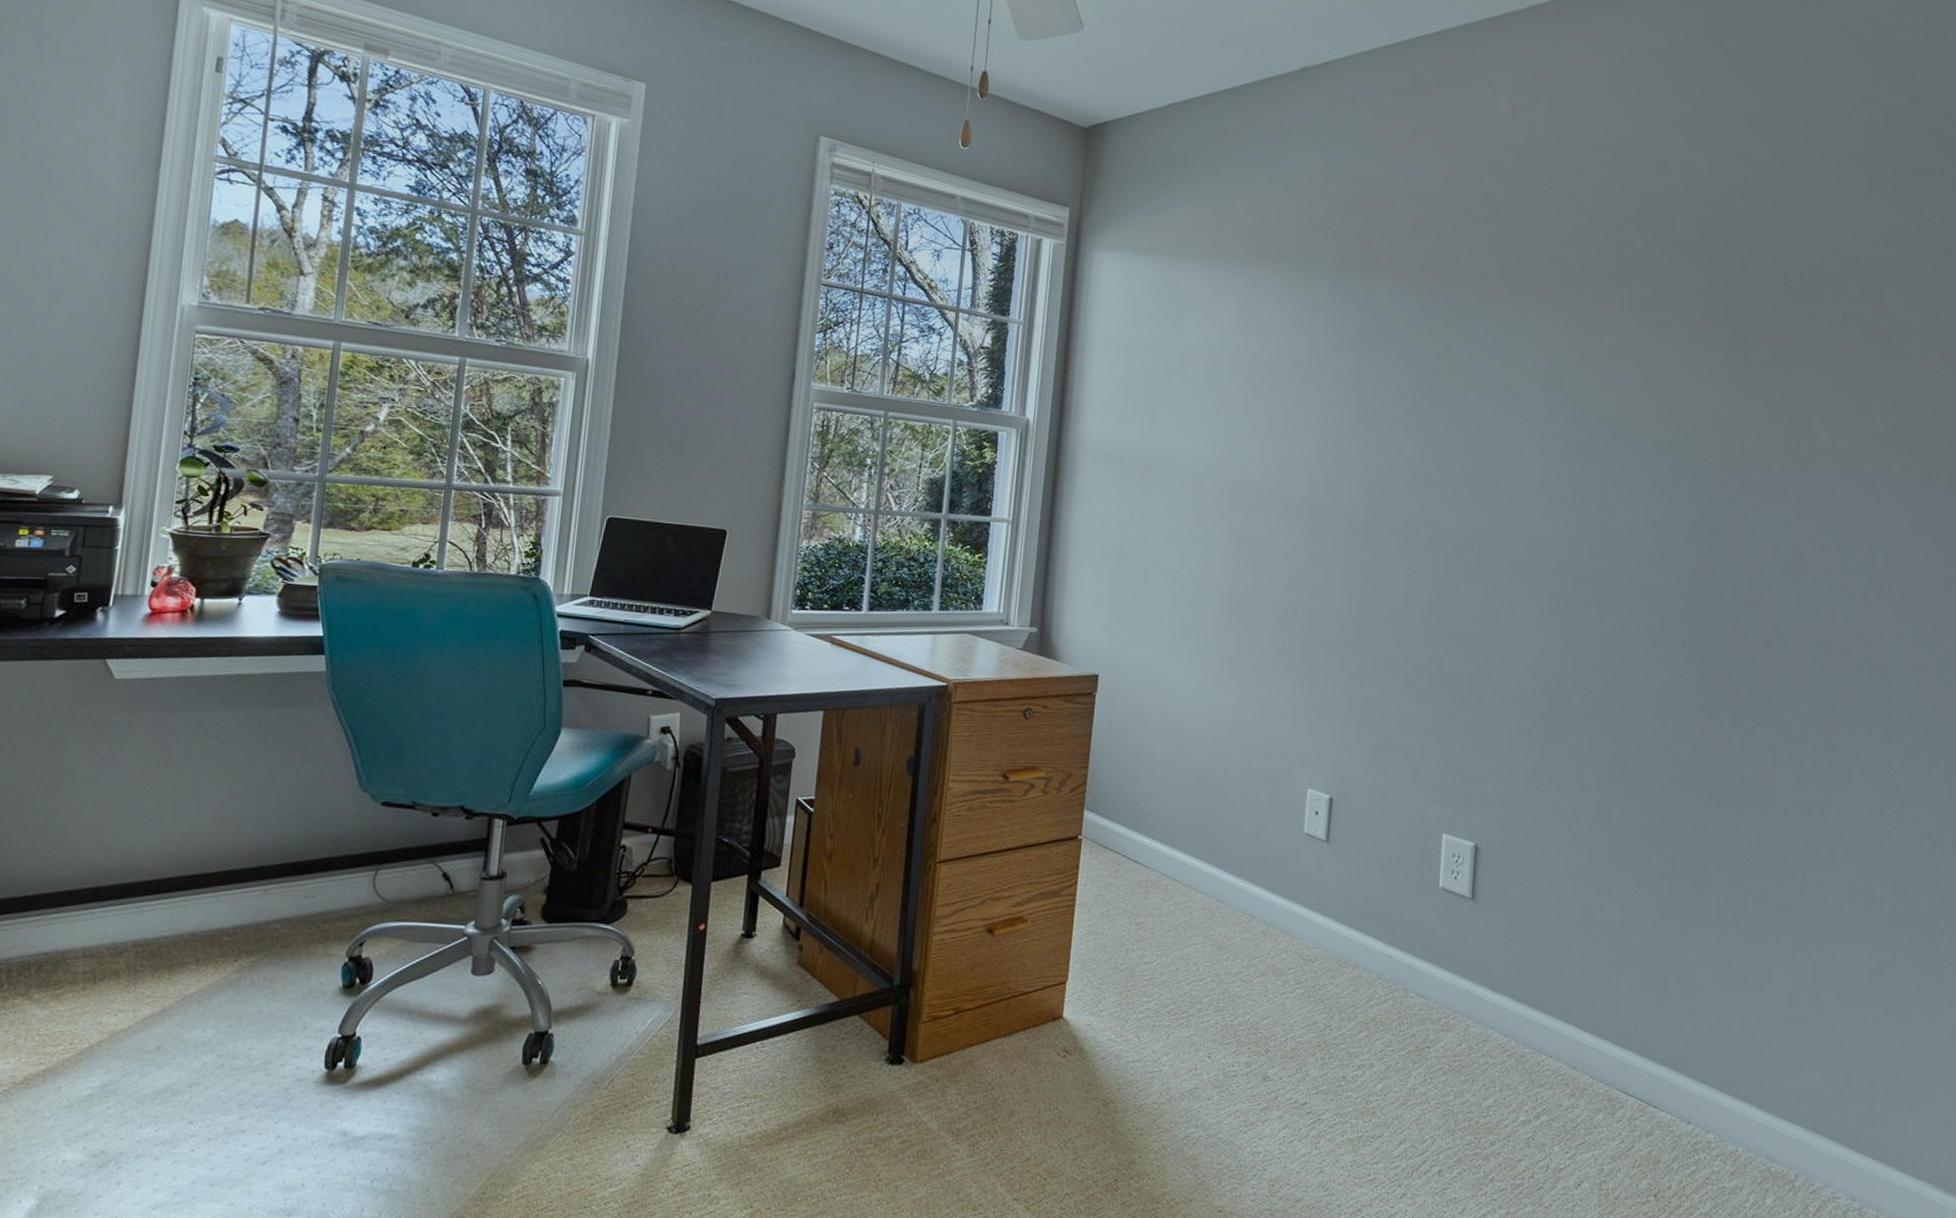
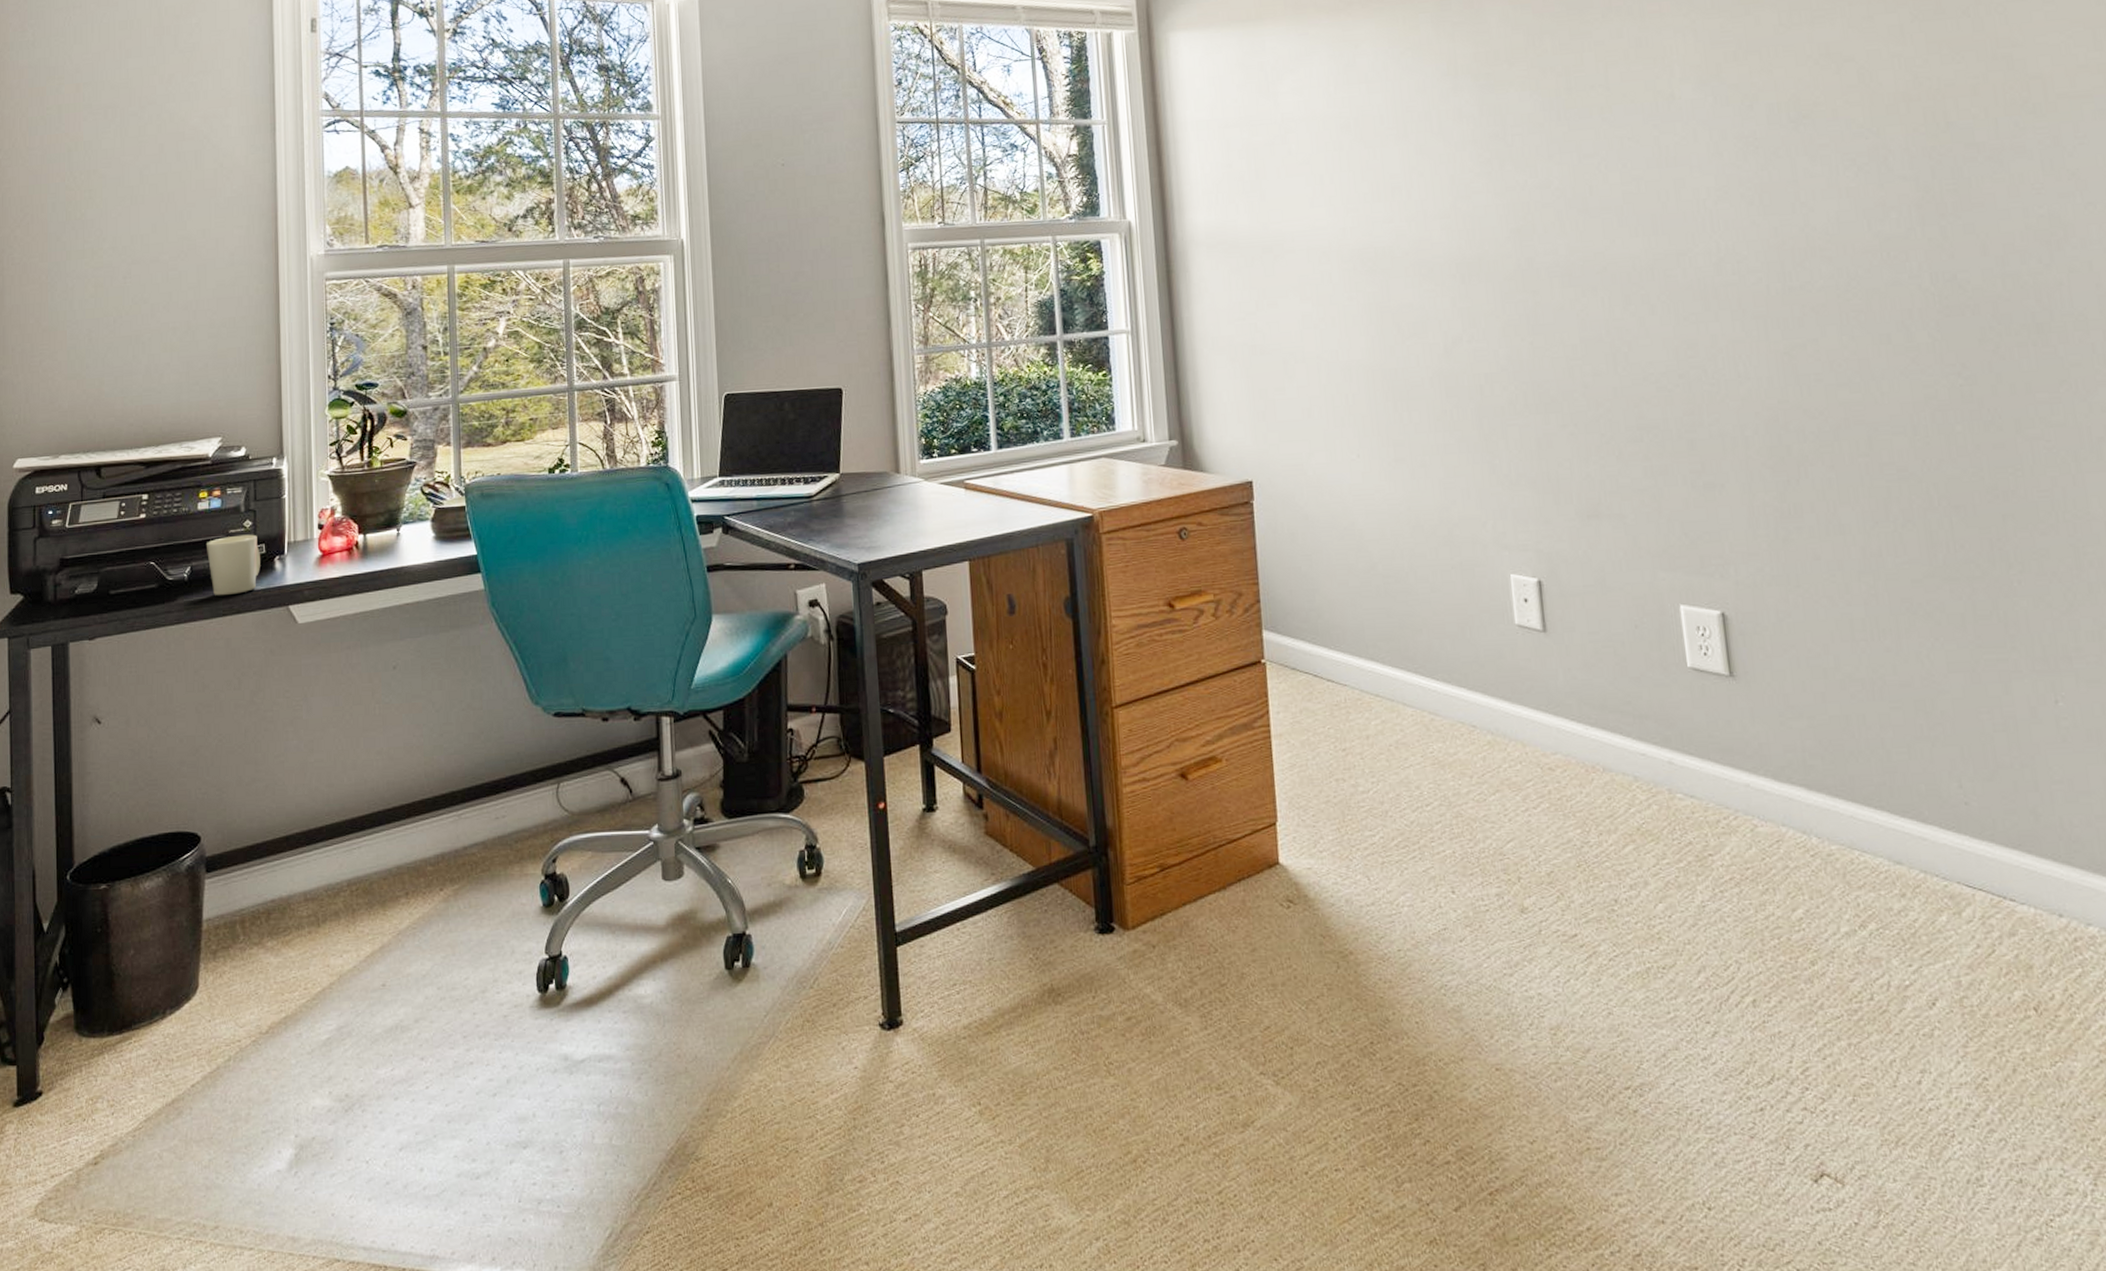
mug: none [19,579,81,640] -> present [205,534,260,596]

